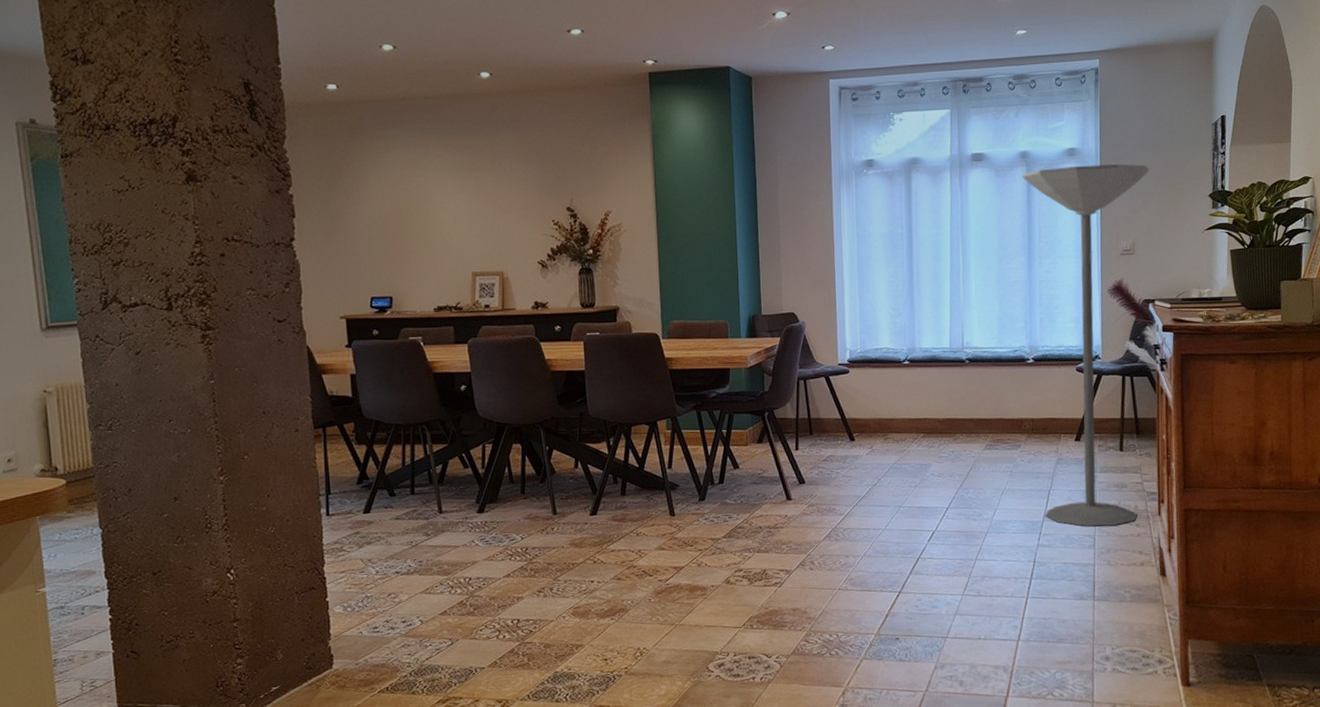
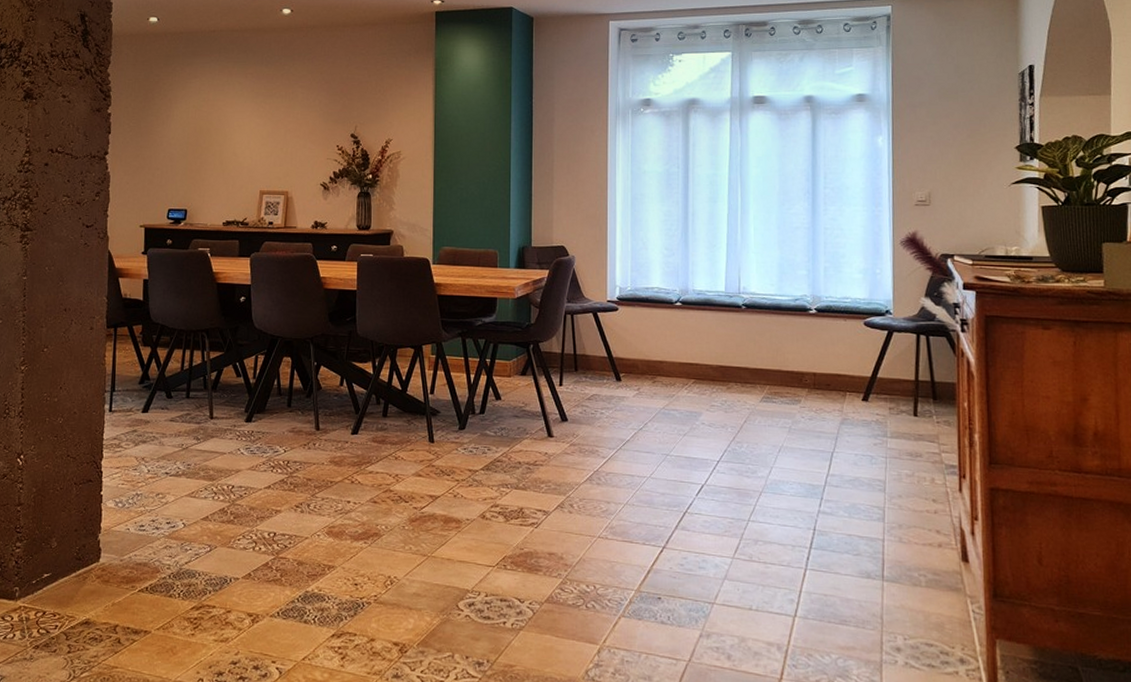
floor lamp: present [1022,163,1149,527] -> none [807,111,947,498]

